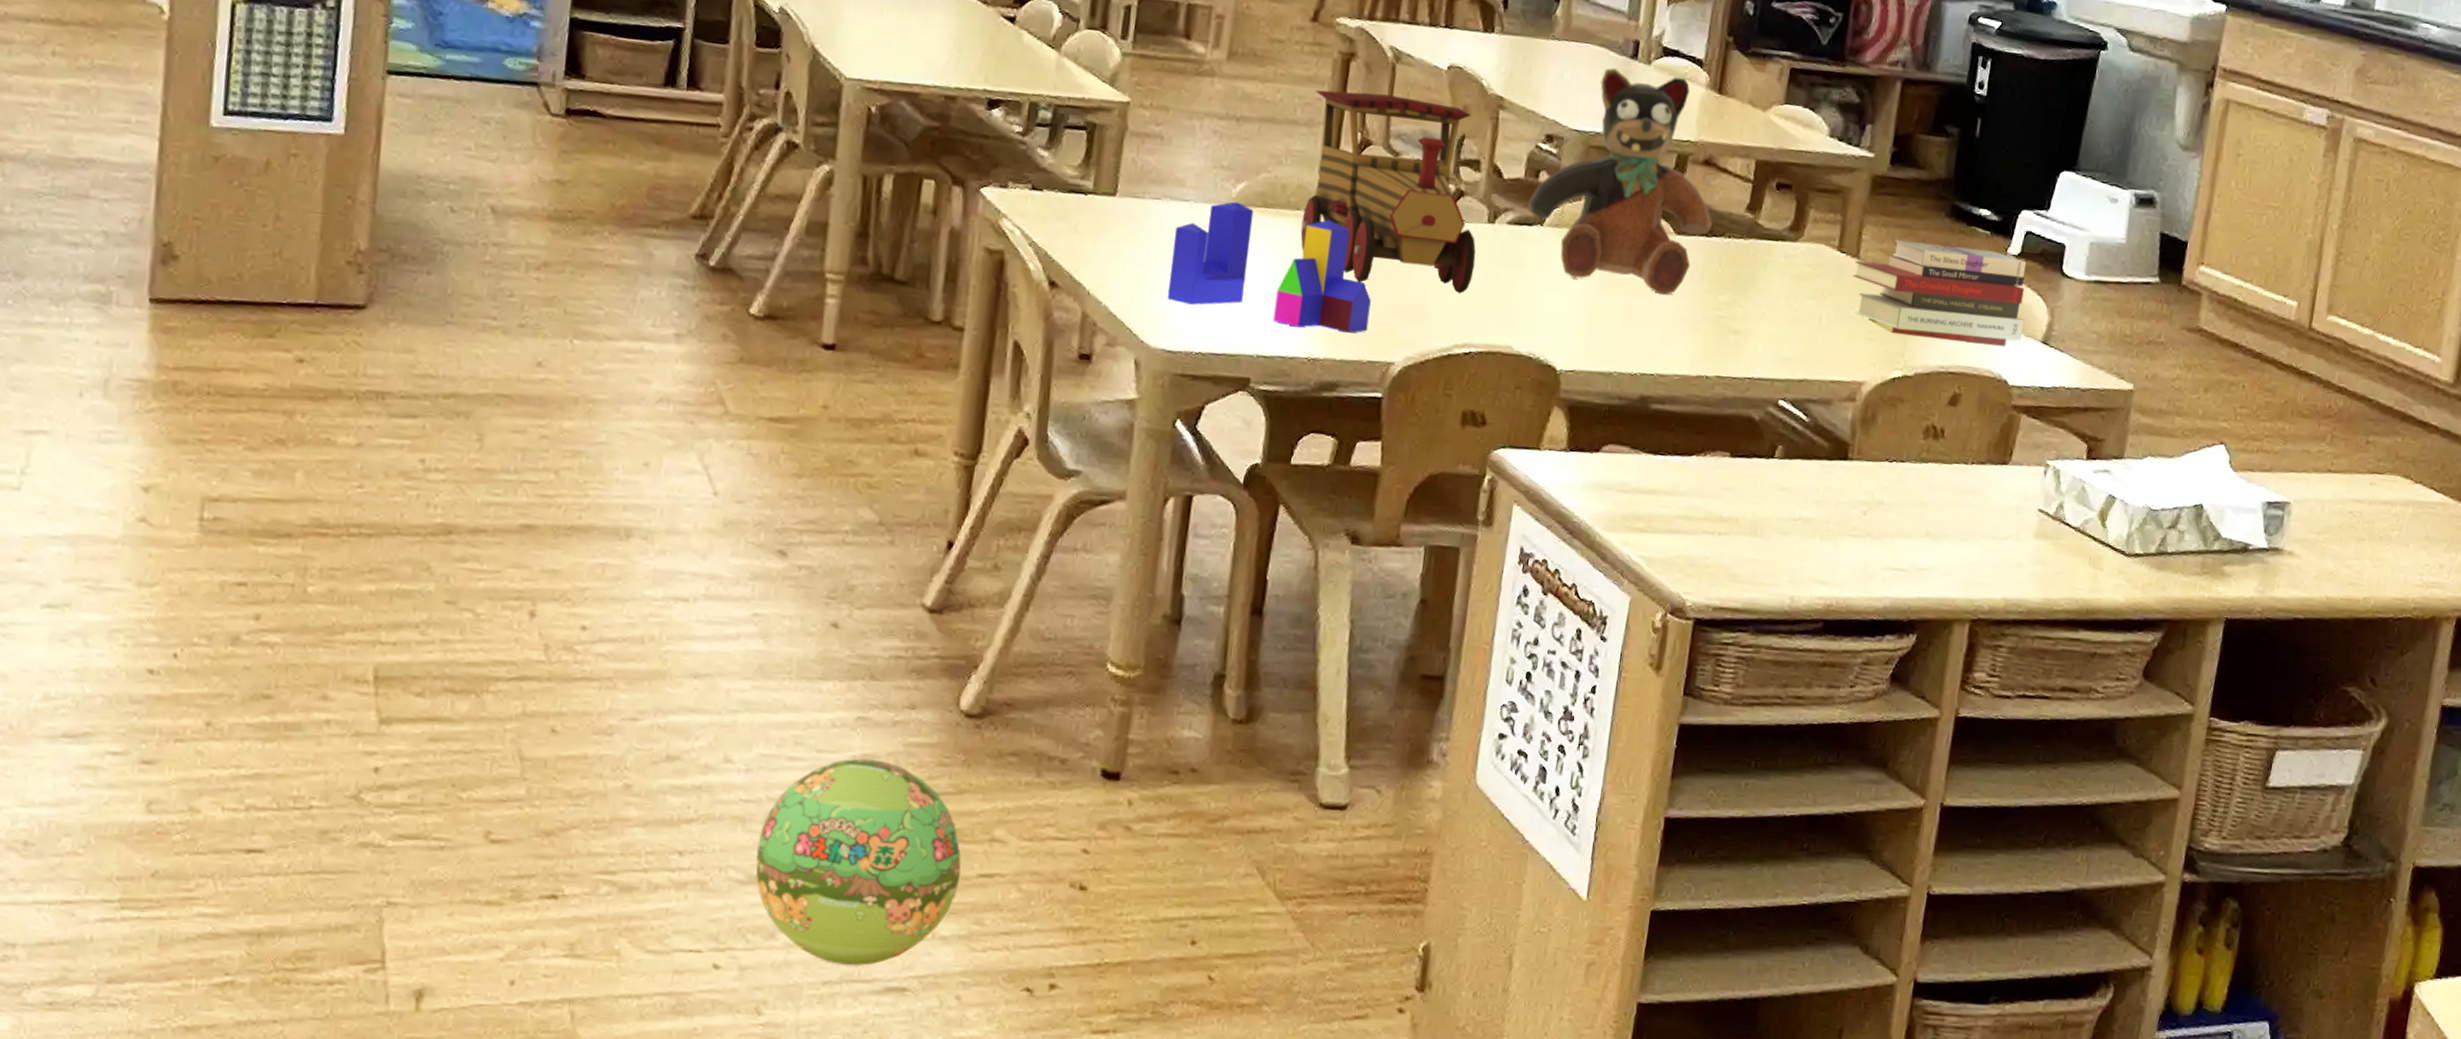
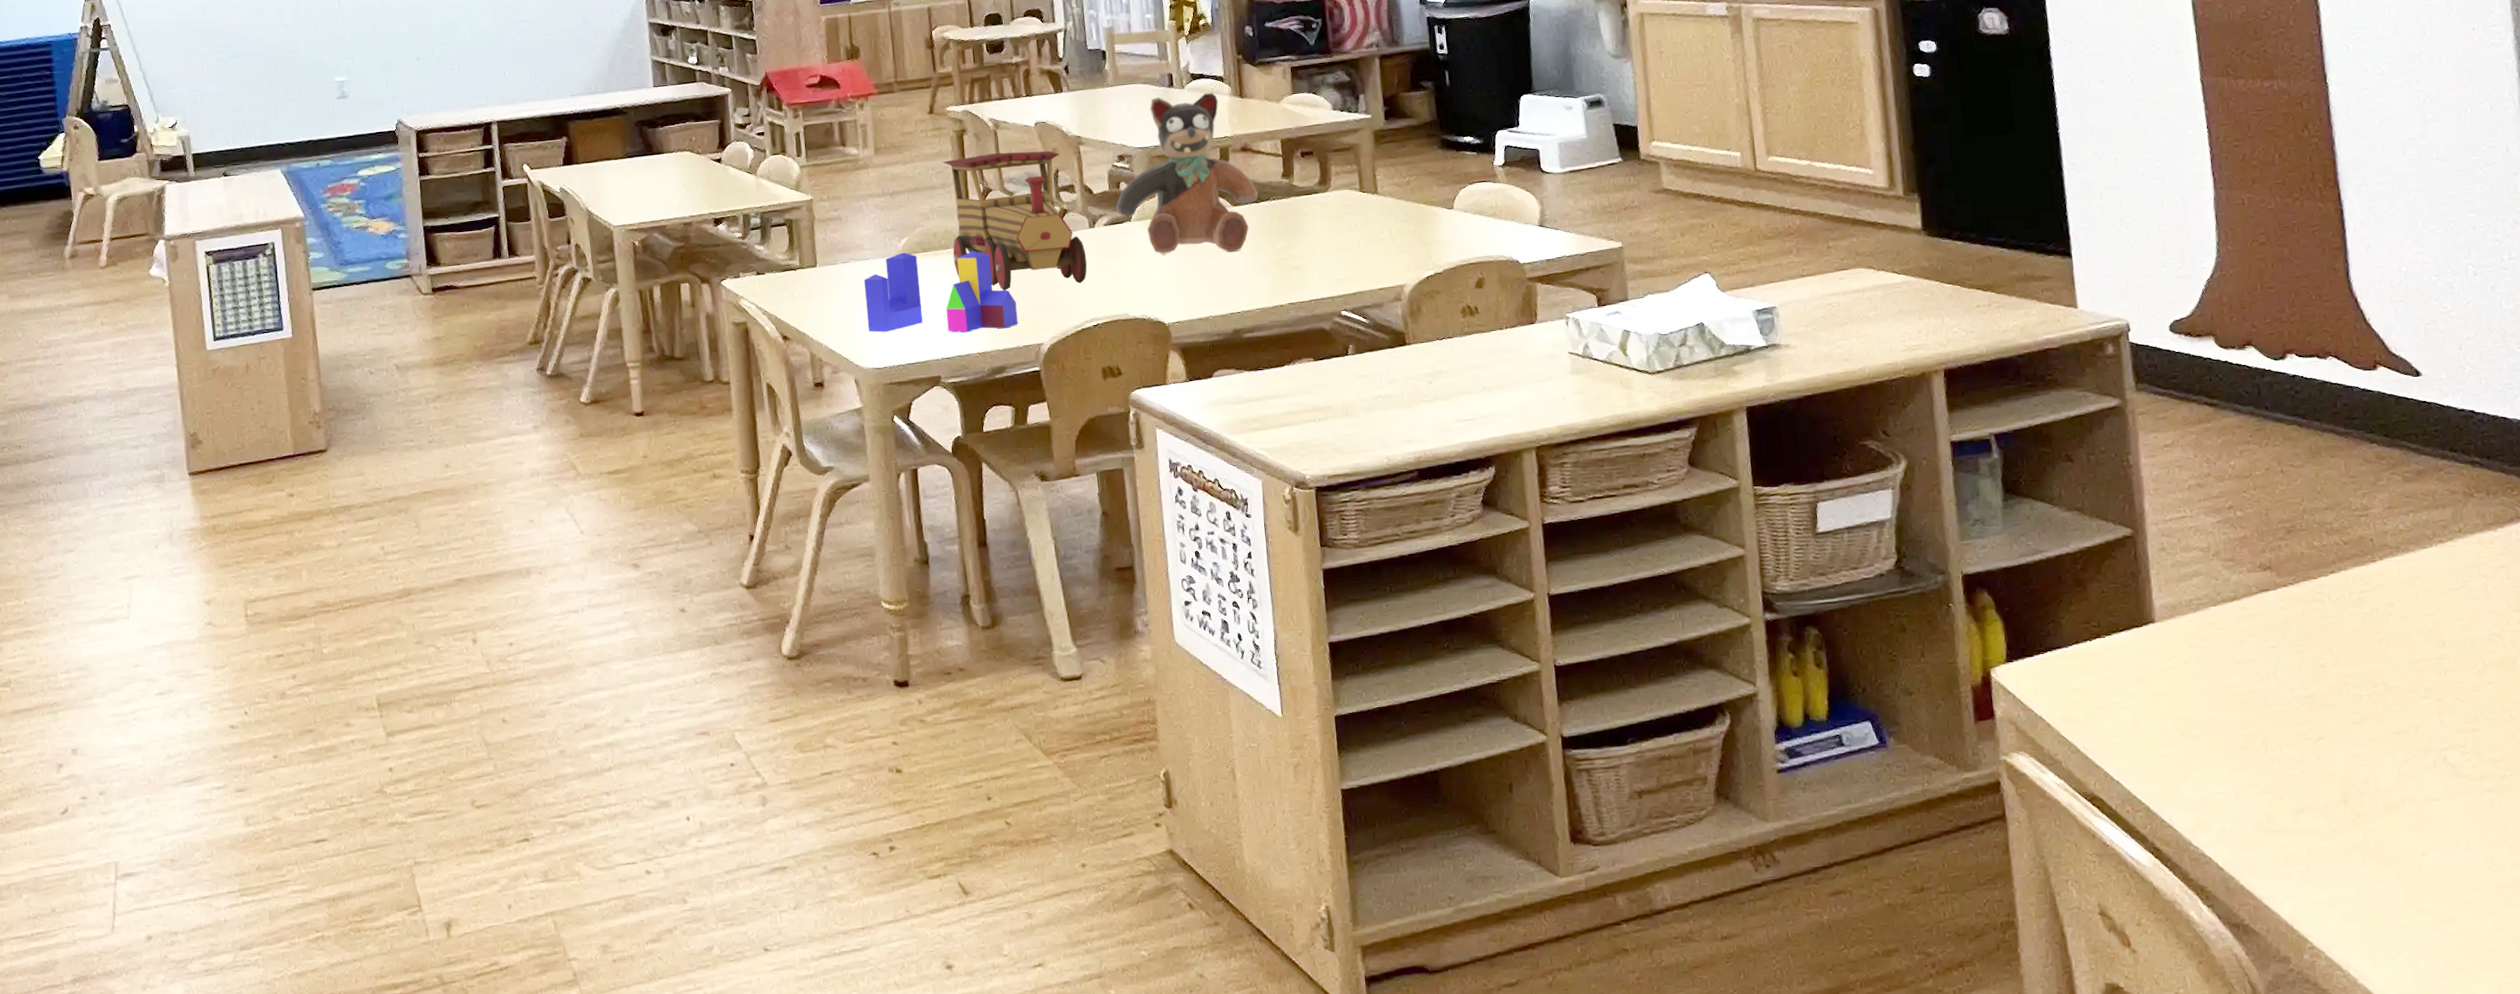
ball: present [755,758,962,966] -> none [660,702,809,857]
books: present [1853,239,2027,347] -> none [1375,166,1521,244]

